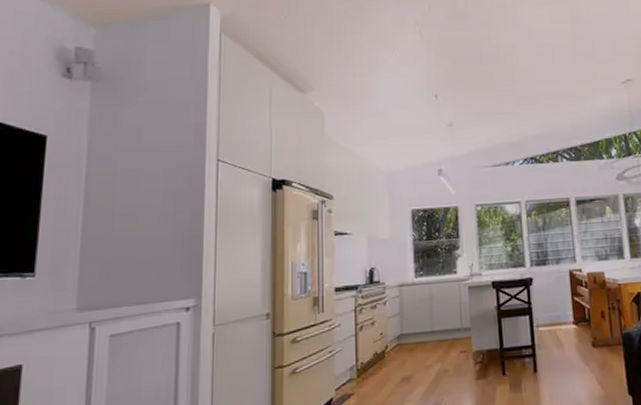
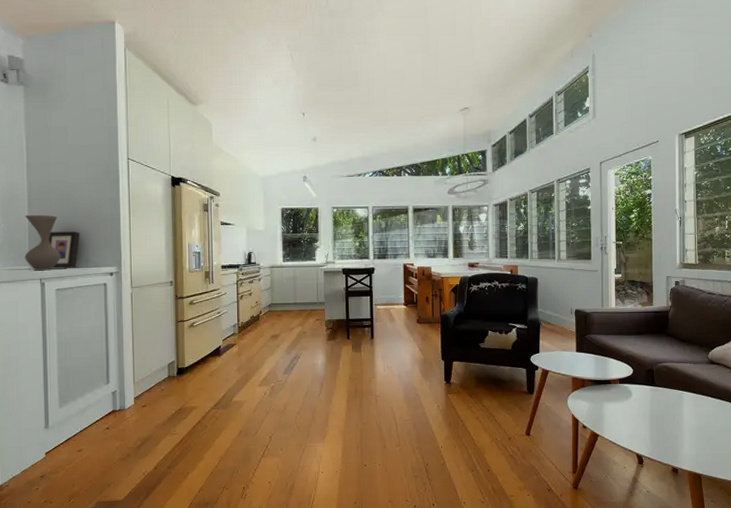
decorative vase: none [71,236,121,312] -> present [25,214,61,271]
picture frame: none [106,255,149,307] -> present [49,231,80,268]

